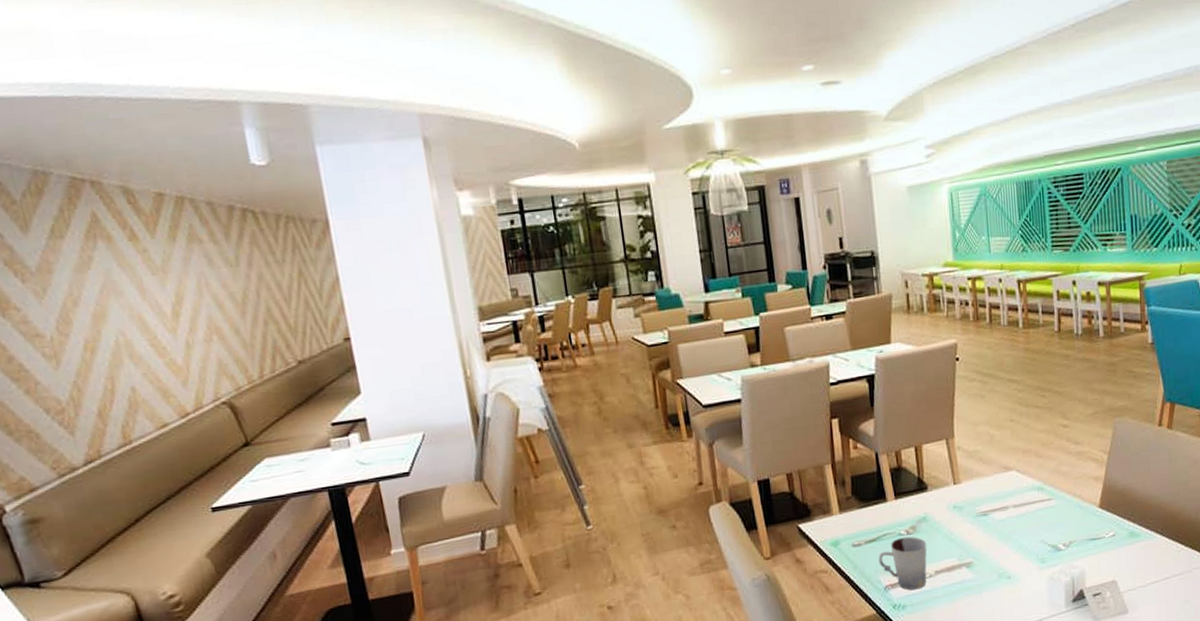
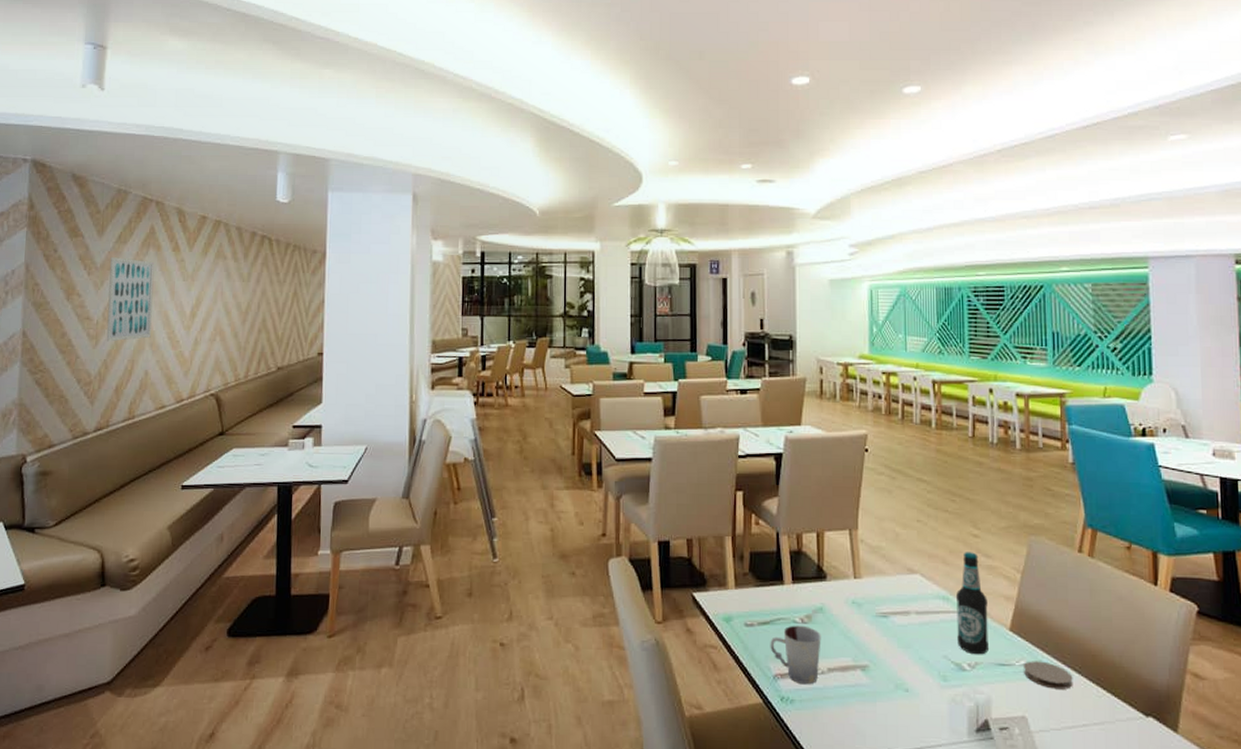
wall art: none [47,256,128,360] -> present [106,257,155,342]
bottle: none [1050,441,1081,535] -> present [956,552,988,655]
coaster: none [1113,529,1156,553] -> present [1024,661,1073,689]

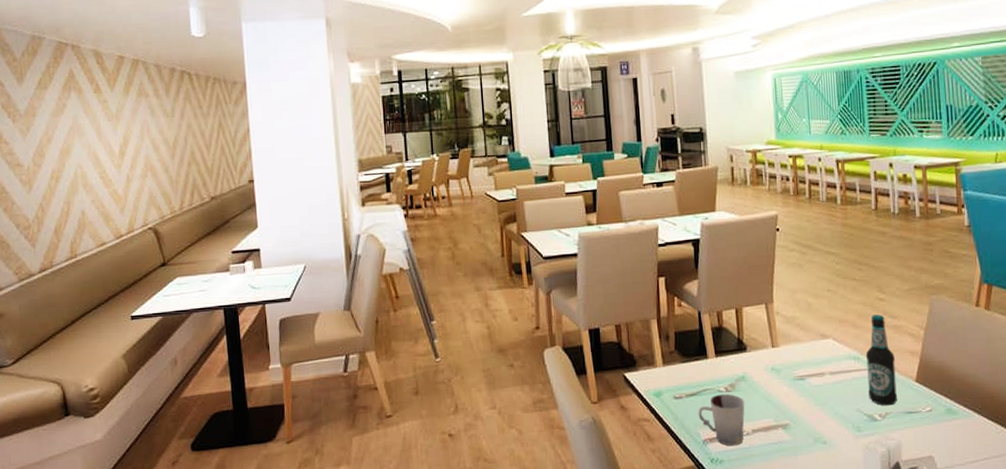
wall art: present [106,257,155,342] -> none [33,103,83,186]
coaster: present [1024,661,1073,689] -> none [929,406,974,430]

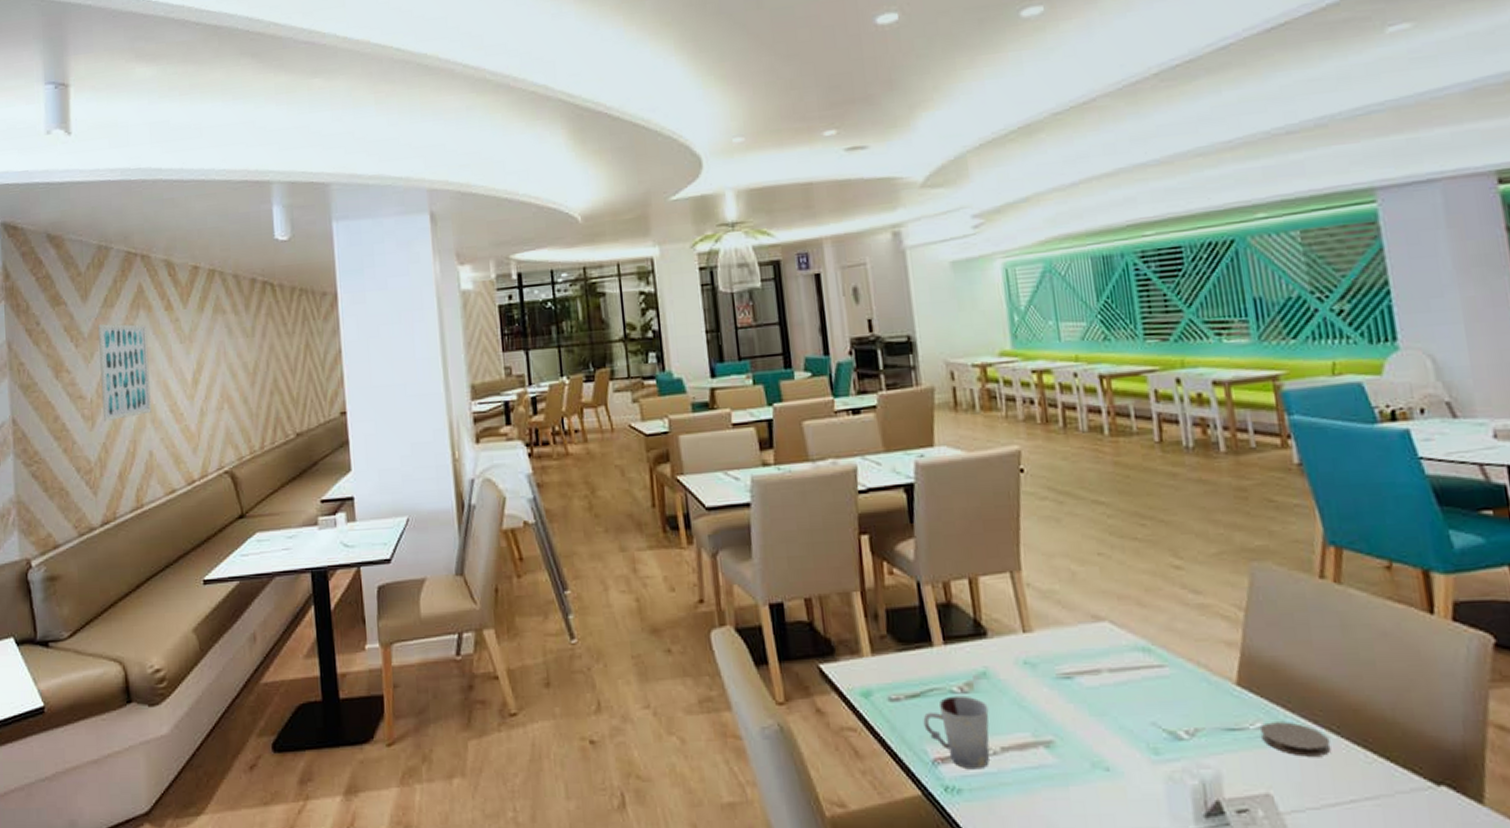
wall art: none [33,103,83,186] -> present [98,324,151,422]
bottle: present [866,314,897,406] -> none [1160,588,1211,719]
coaster: none [929,406,974,430] -> present [1261,722,1331,757]

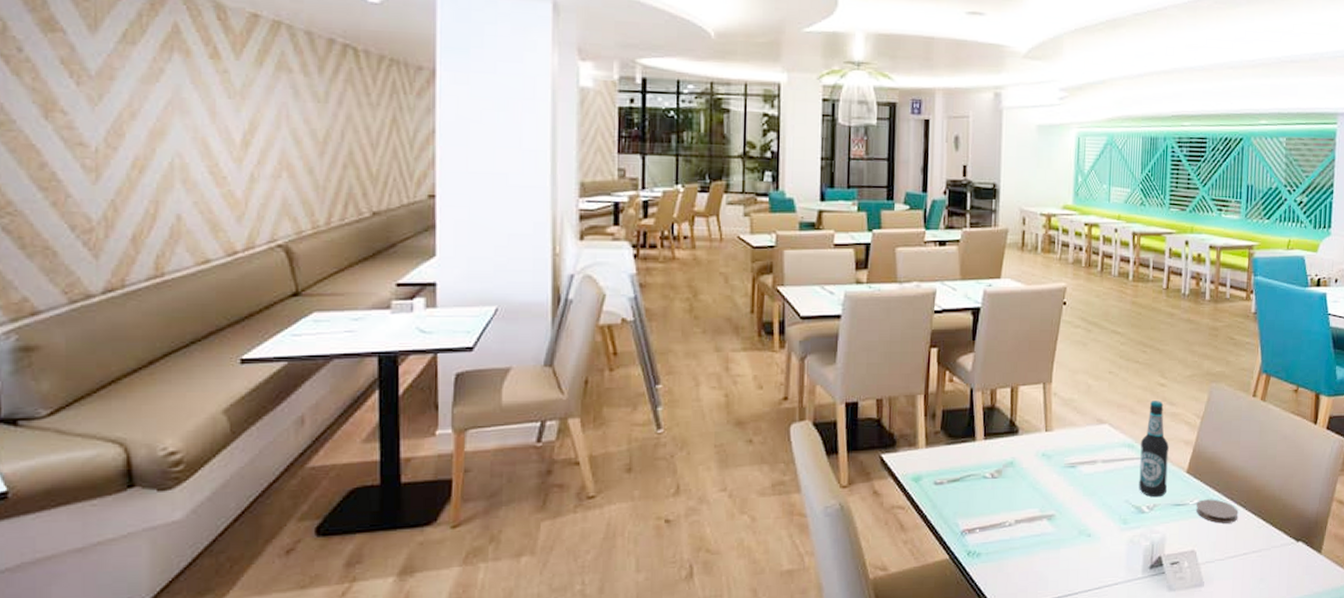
wall art: present [98,324,151,422] -> none [112,62,182,176]
cup: present [923,695,990,770] -> none [959,480,1011,538]
bottle: none [1160,588,1211,719] -> present [1139,401,1169,498]

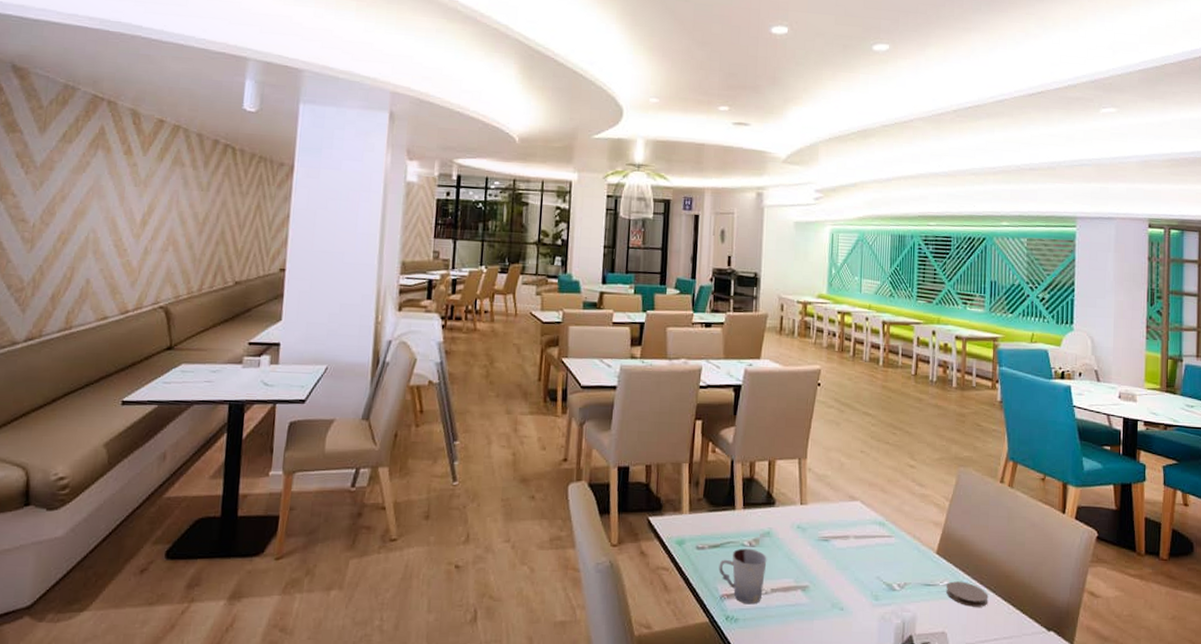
cup: none [959,480,1011,538] -> present [719,548,767,605]
bottle: present [1139,401,1169,498] -> none [890,481,919,576]

